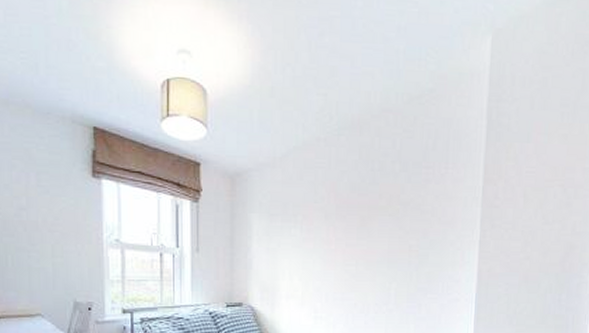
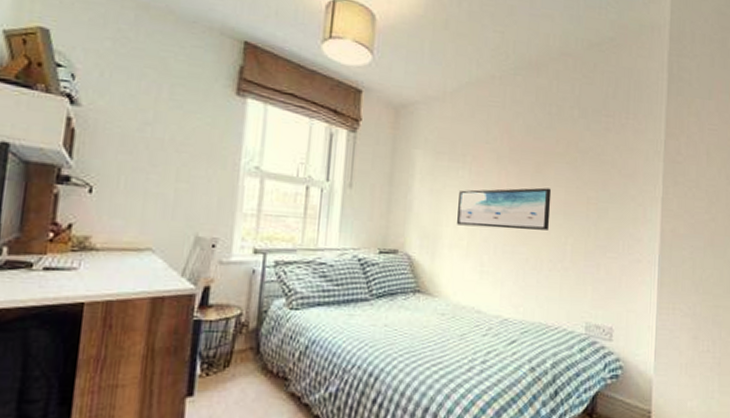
wall art: none [292,239,376,279] -> present [457,187,552,230]

